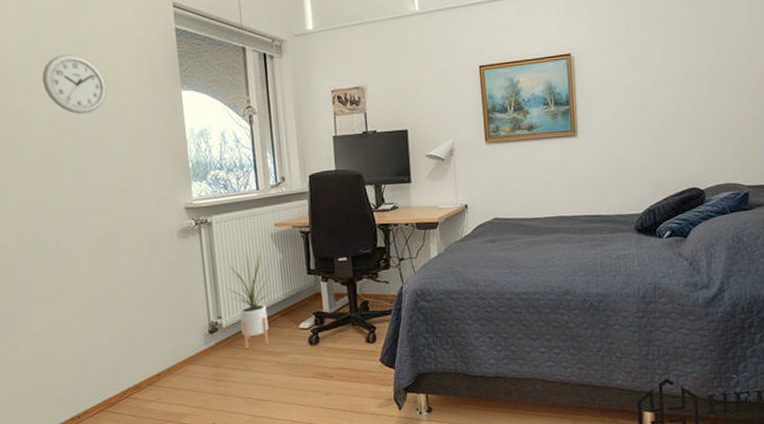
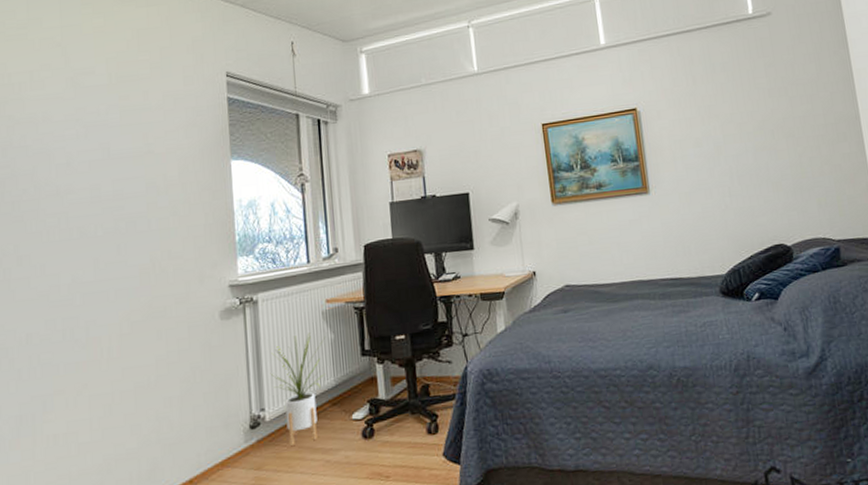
wall clock: present [42,54,107,115] -> none [86,127,153,189]

